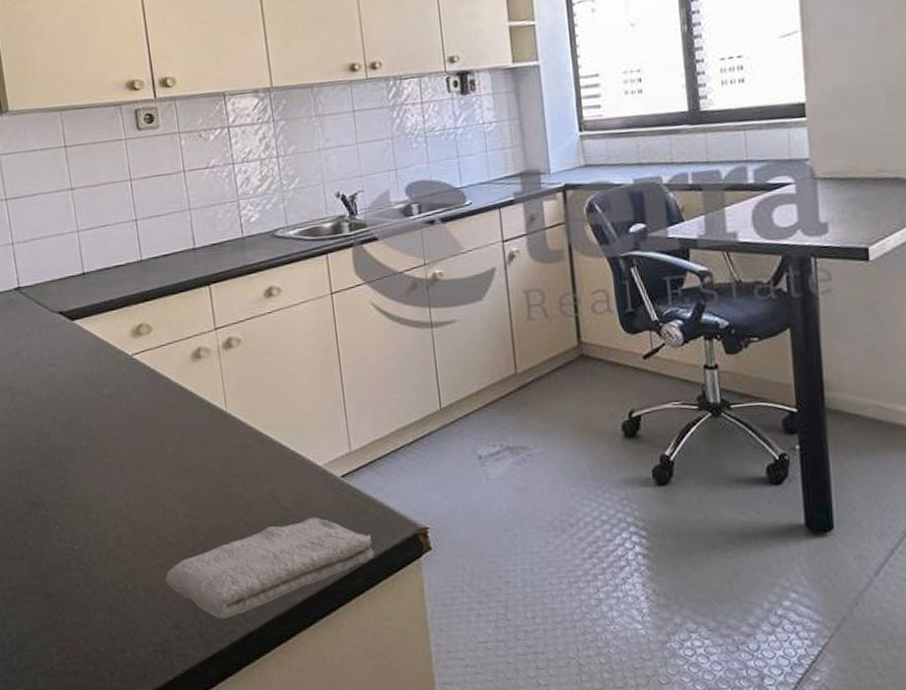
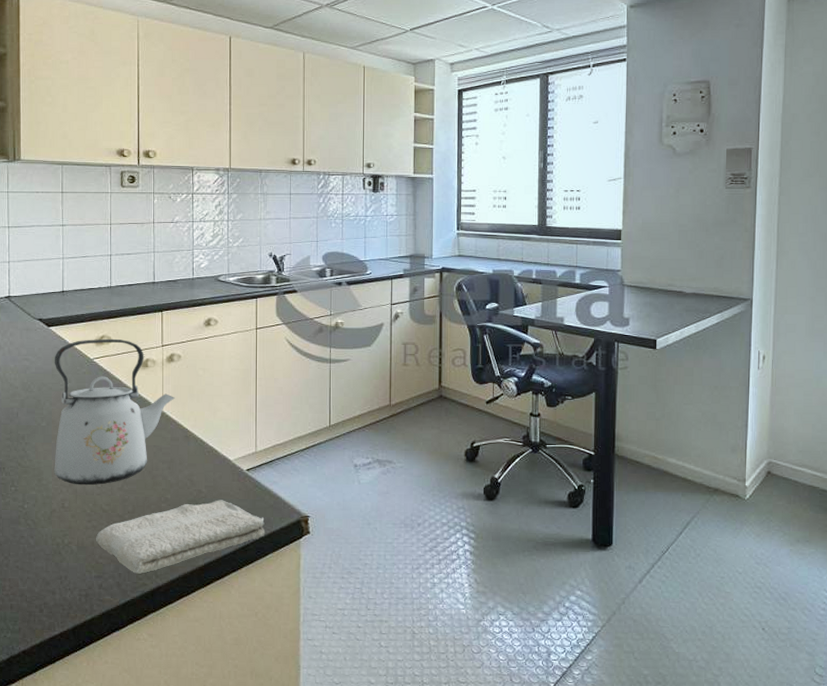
kettle: none [84,326,240,516] -> present [54,338,175,486]

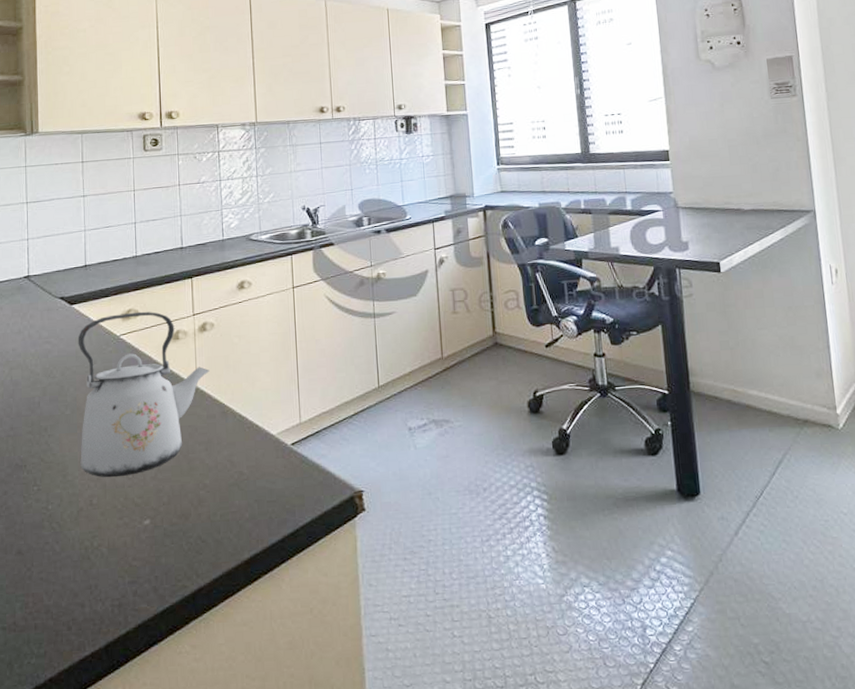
washcloth: present [96,500,266,574] -> none [129,480,316,575]

